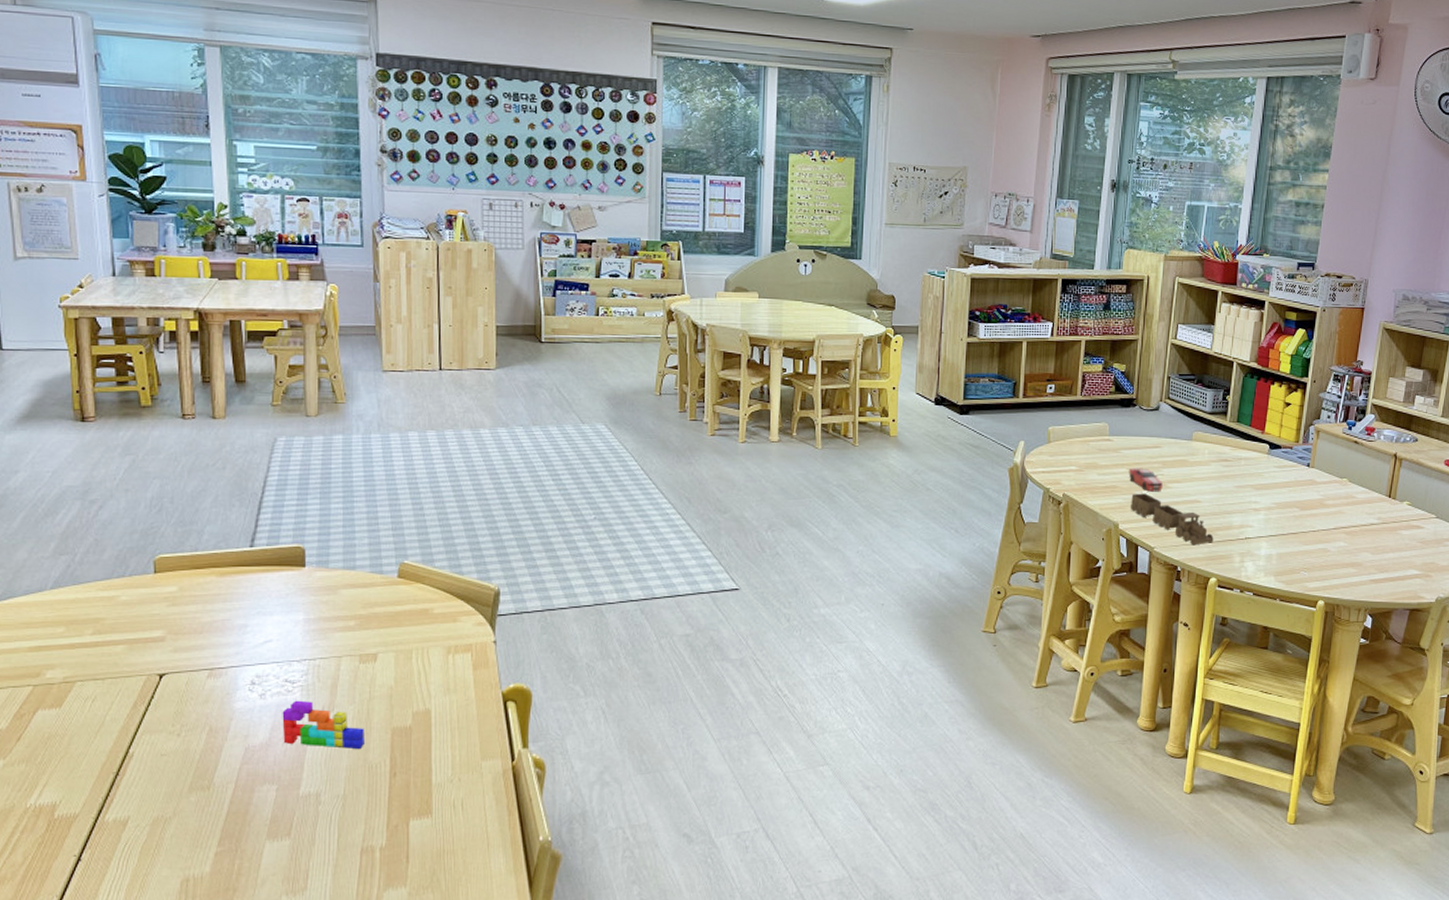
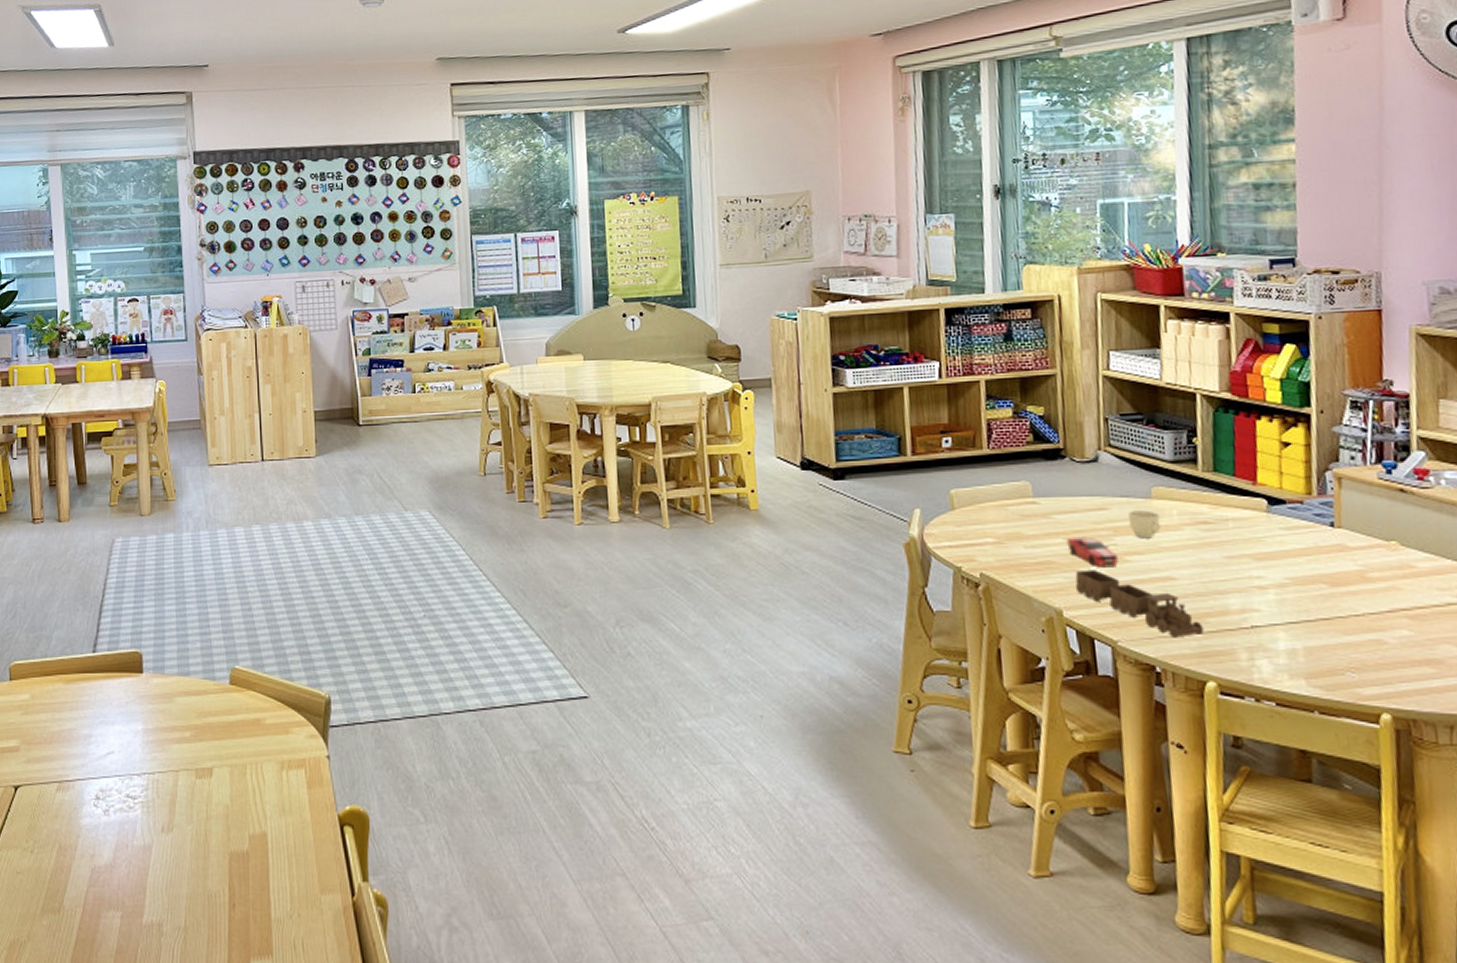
toy blocks: present [282,700,365,749] -> none [125,818,203,874]
cup: none [1174,449,1196,471] -> present [1127,510,1161,539]

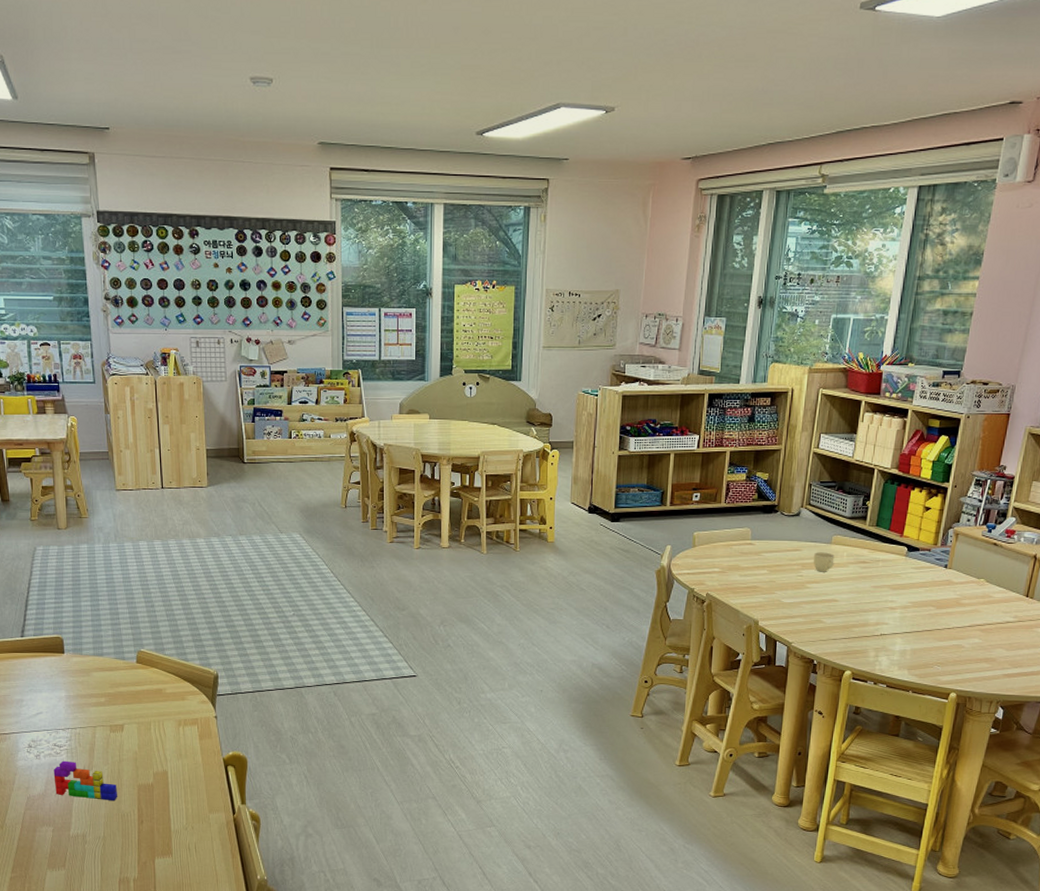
toy blocks: none [125,818,203,874] -> present [53,760,117,800]
toy car: present [1066,536,1118,568] -> none [769,569,802,592]
toy train: present [1075,569,1204,638] -> none [769,593,850,641]

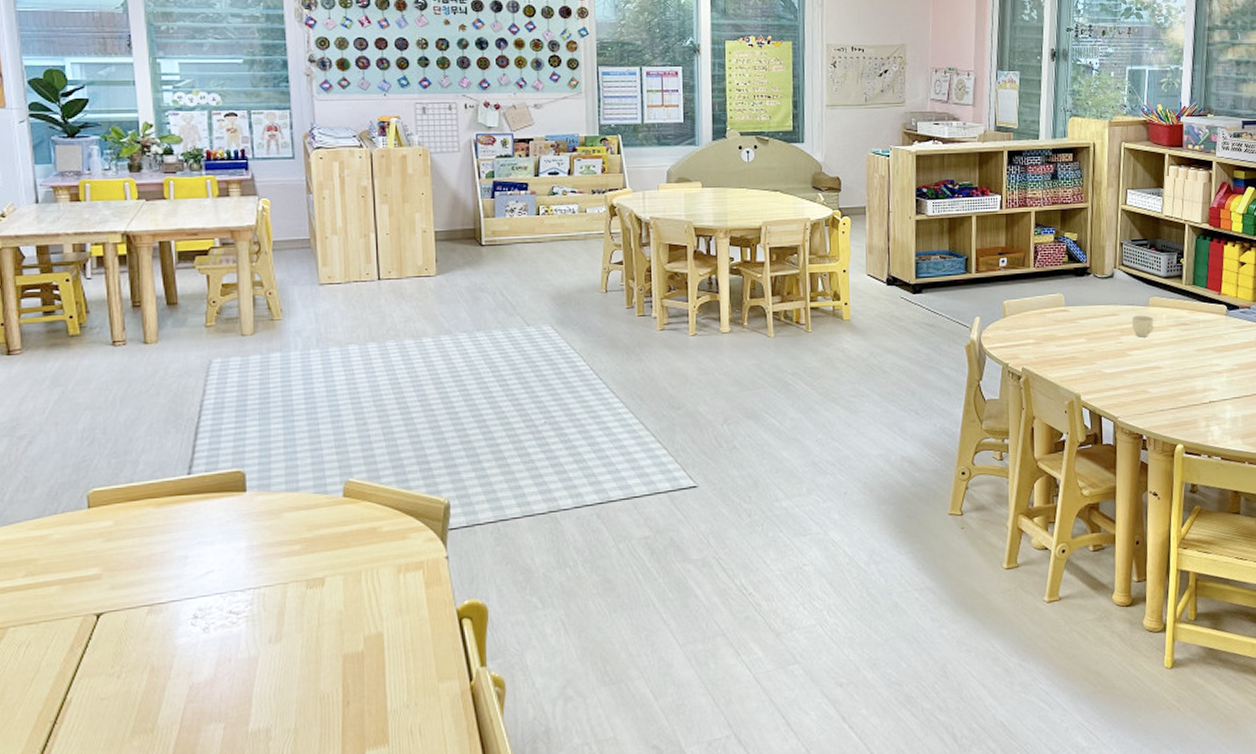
toy blocks: present [53,760,117,800] -> none [227,631,315,680]

